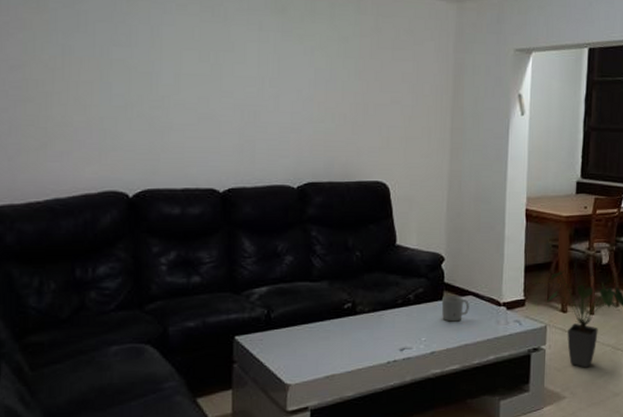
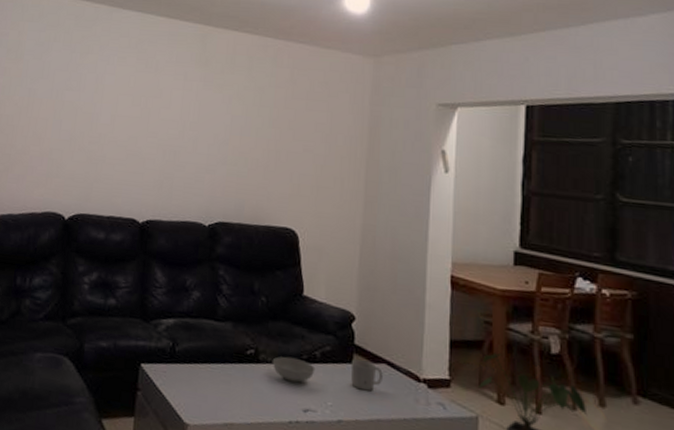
bowl: none [369,304,410,326] -> present [272,356,316,383]

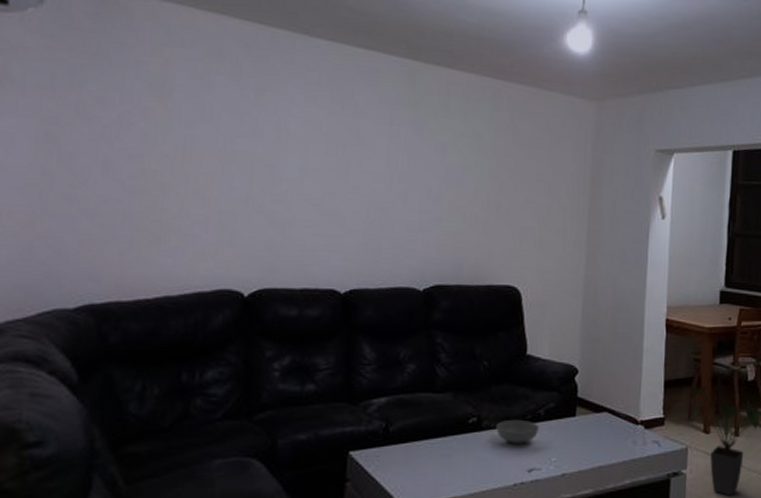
mug: present [350,359,383,392] -> none [574,412,604,441]

